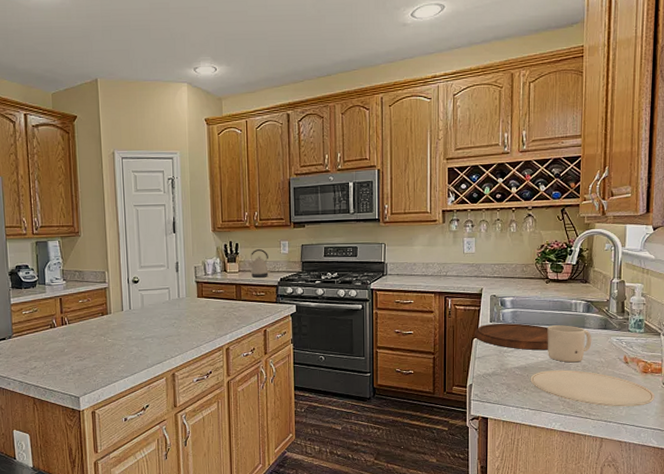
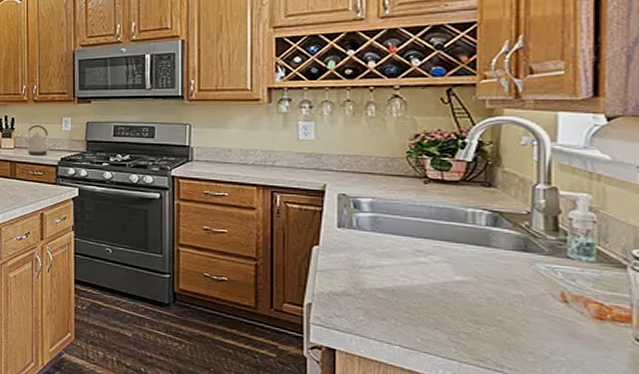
cutting board: present [474,323,549,350] -> none [313,229,431,271]
plate: present [530,369,655,407] -> none [401,297,621,367]
mug: present [547,325,592,363] -> none [427,239,503,293]

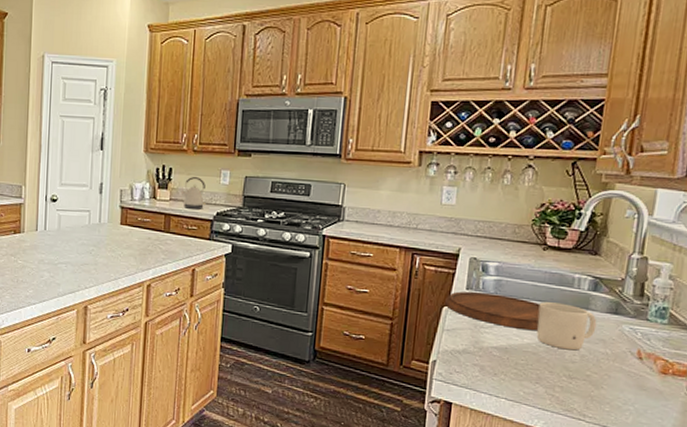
cutting board: none [313,229,431,271] -> present [444,291,541,331]
mug: none [427,239,503,293] -> present [536,302,597,351]

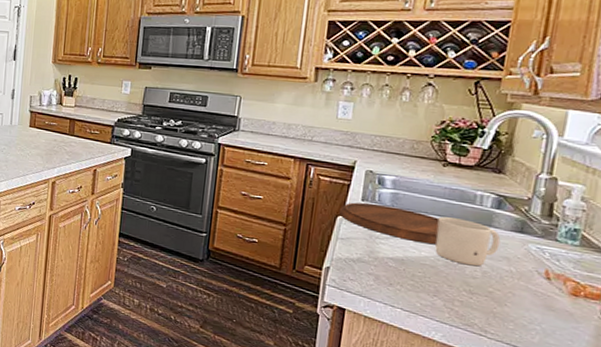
kettle: present [181,176,207,210] -> none [85,85,109,117]

